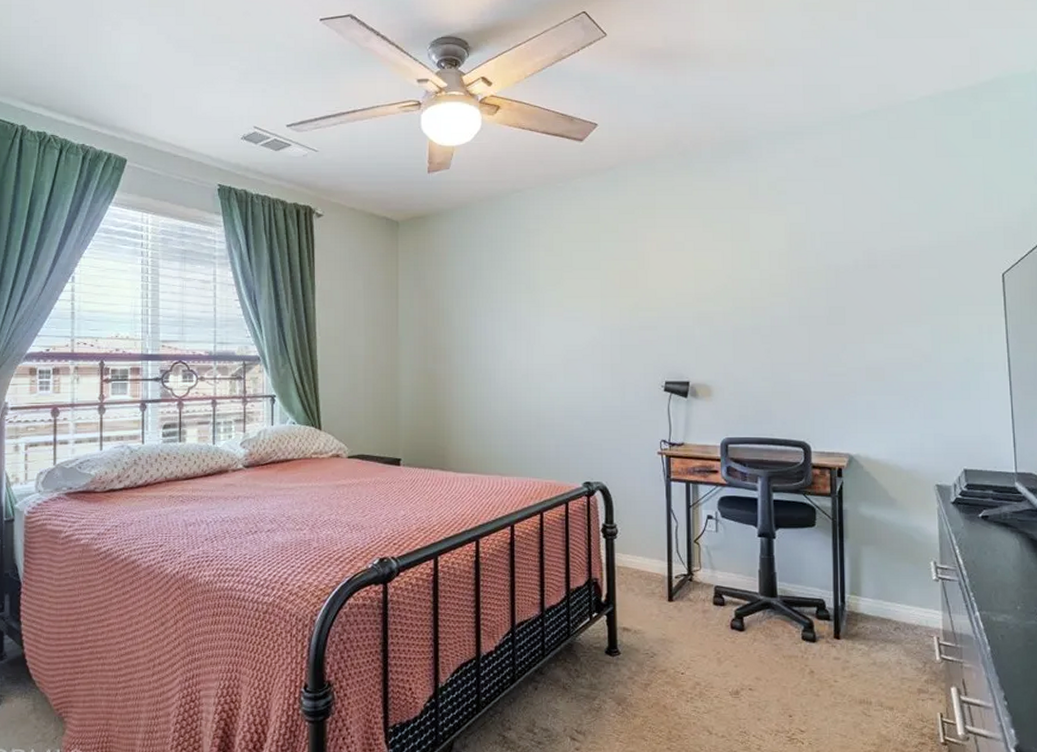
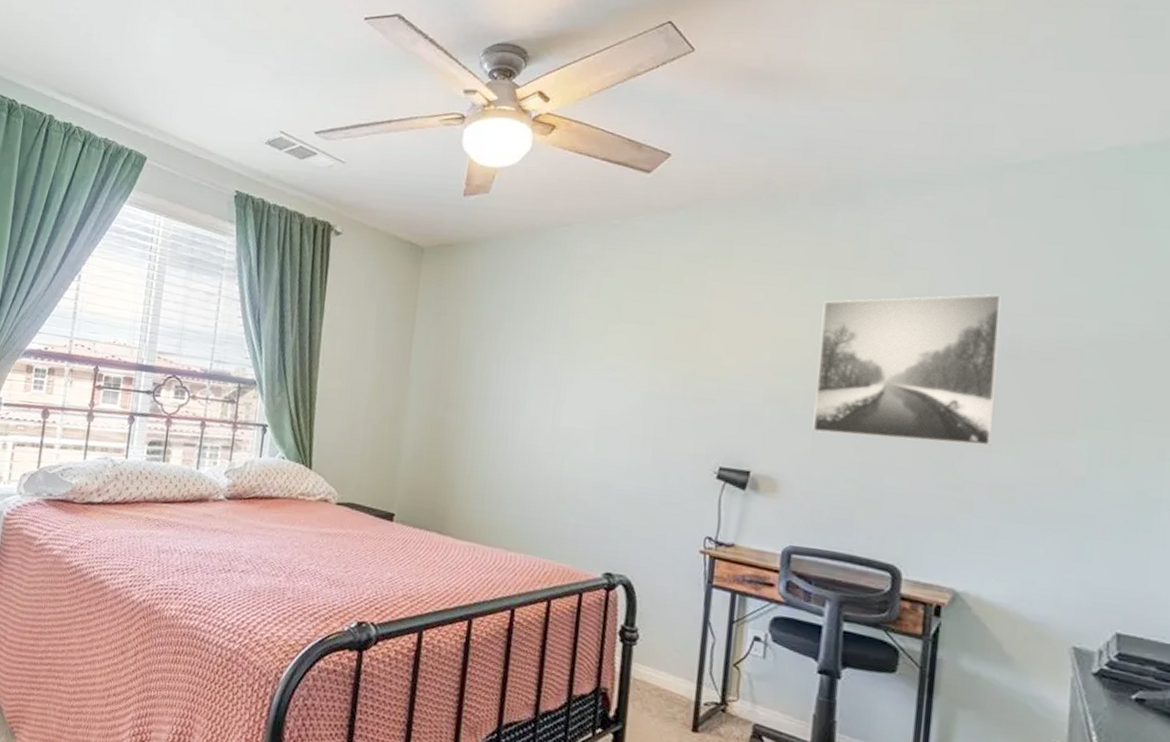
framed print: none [730,218,864,343] -> present [812,294,1003,446]

